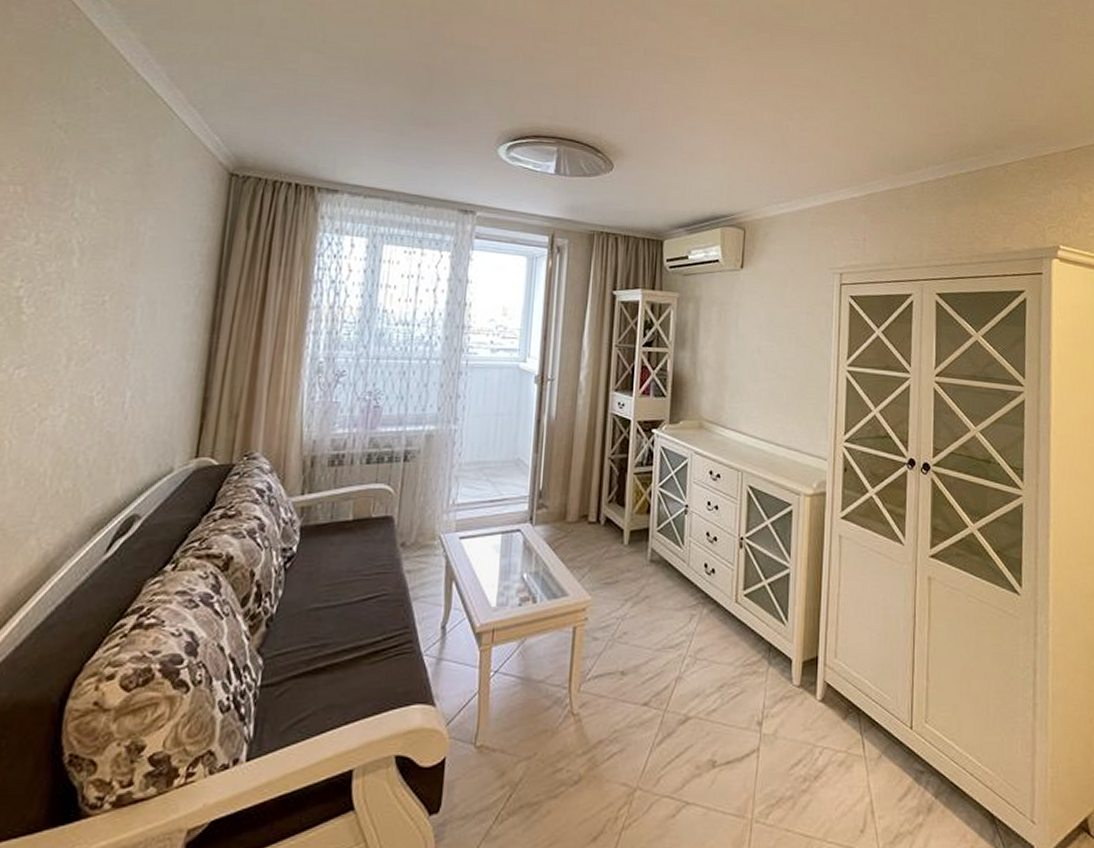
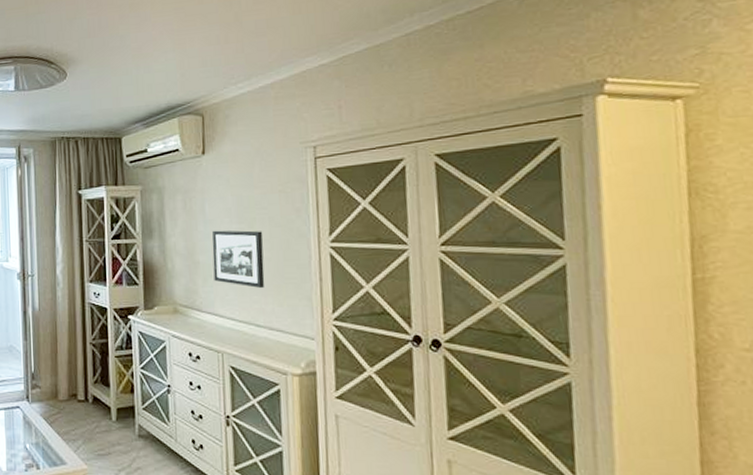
picture frame: none [741,345,790,407] -> present [212,230,265,288]

